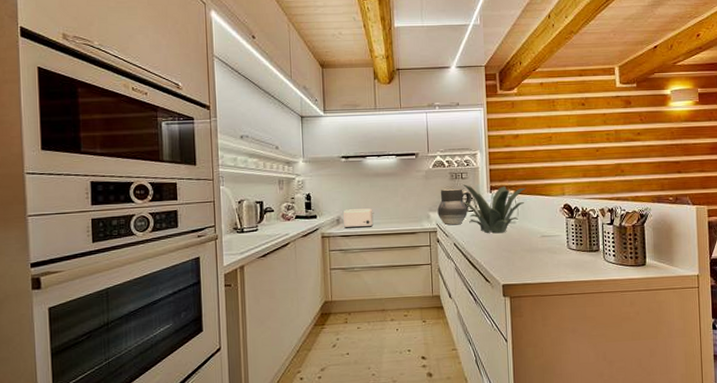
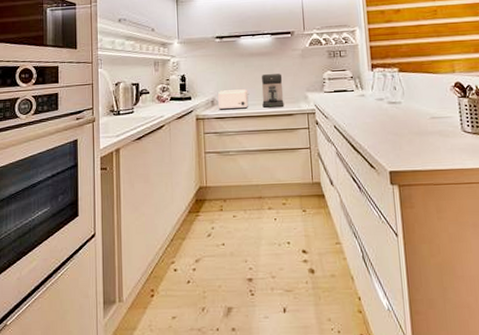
coffee maker: none [386,194,408,226] -> present [262,74,284,108]
ceramic jug: present [437,188,473,225] -> none [315,66,353,106]
plant: present [462,184,527,233] -> none [342,62,412,115]

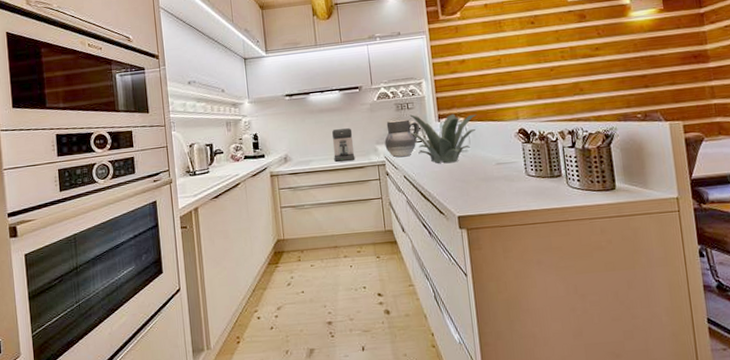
toaster: present [218,89,250,110] -> none [290,144,321,166]
ceramic jug: none [315,66,353,106] -> present [384,118,420,158]
plant: none [342,62,412,115] -> present [409,114,477,163]

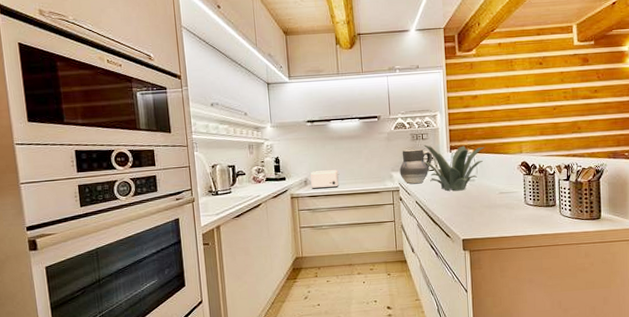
toaster: none [290,144,321,166] -> present [311,170,340,189]
coffee maker: present [332,128,355,162] -> none [351,155,372,186]

